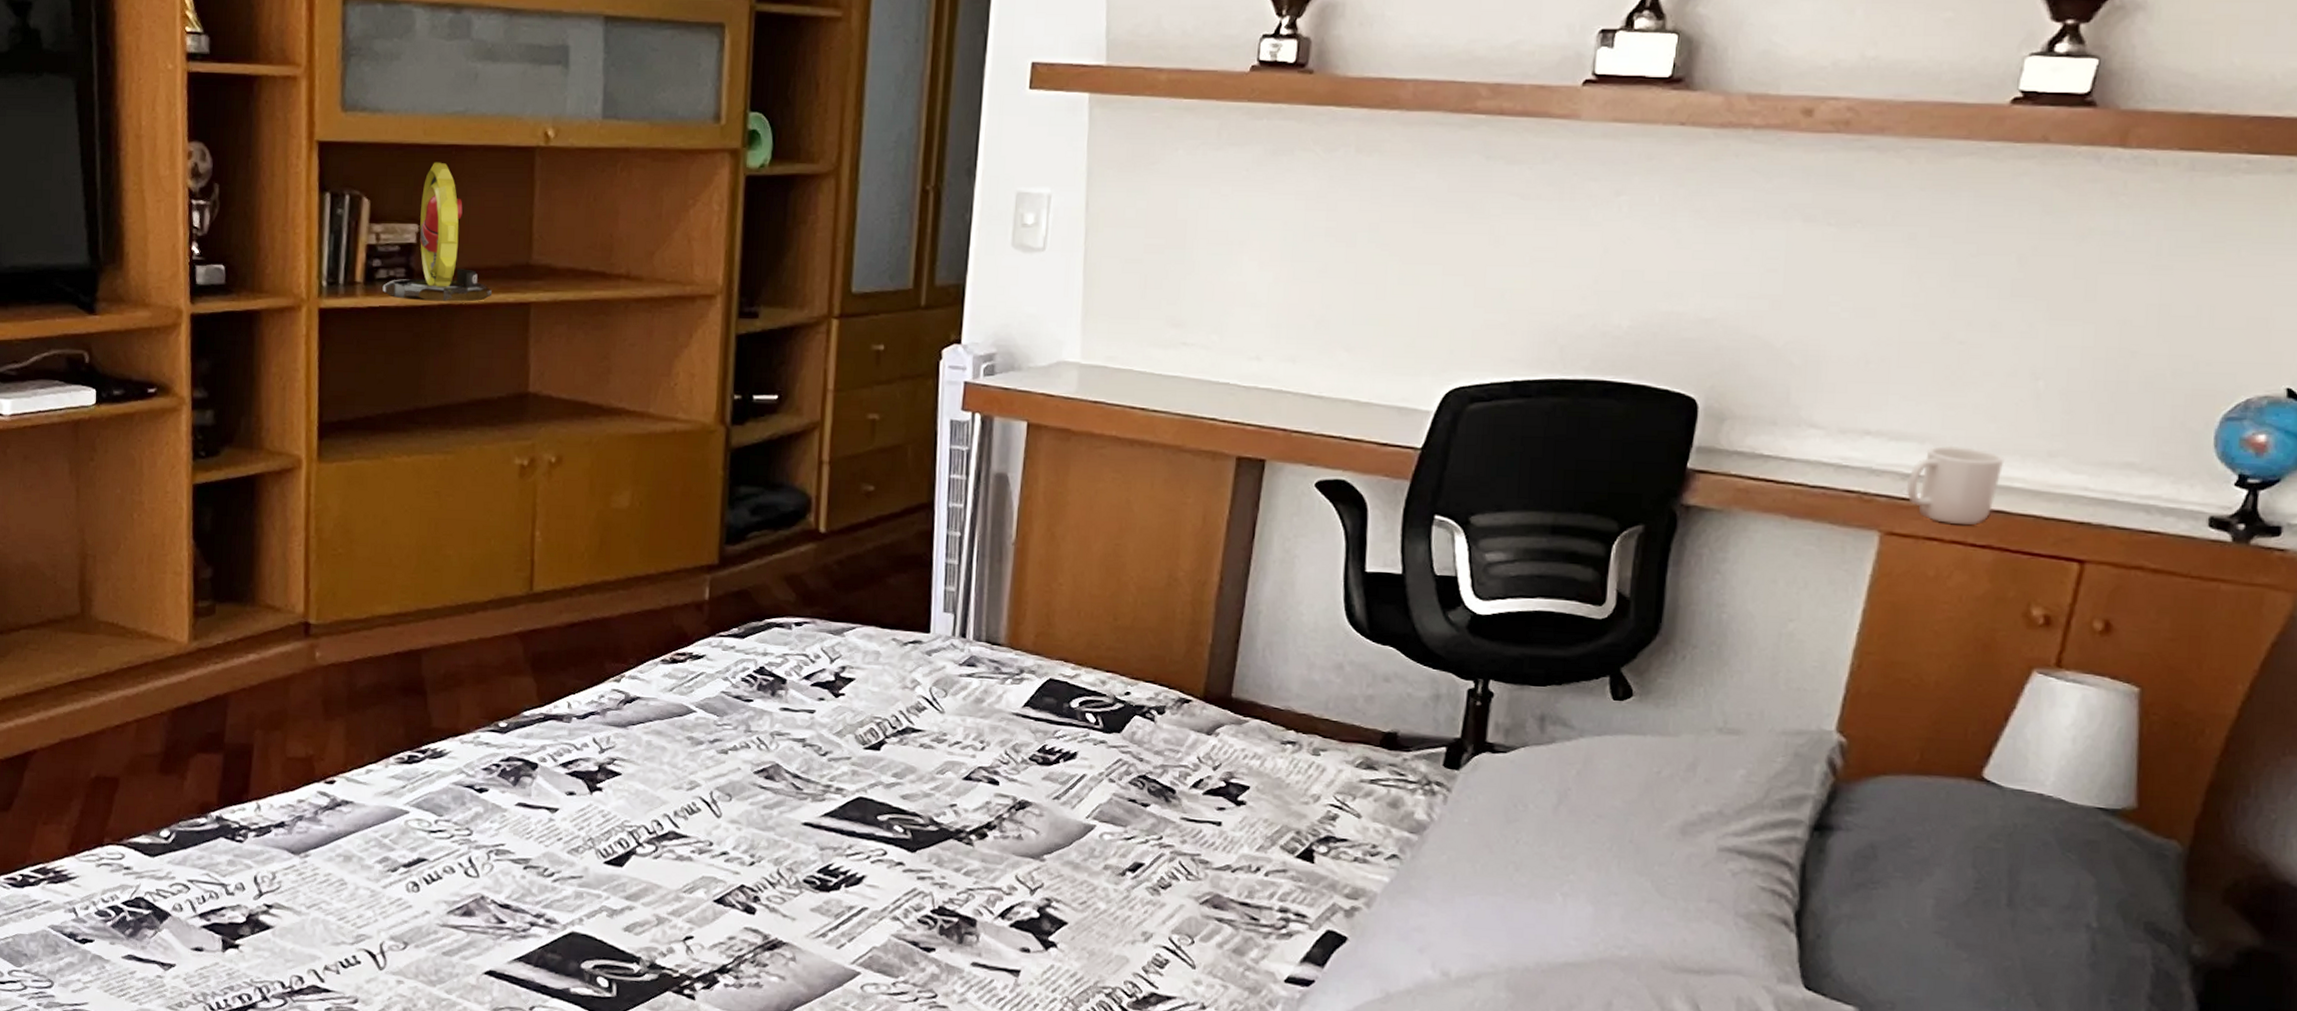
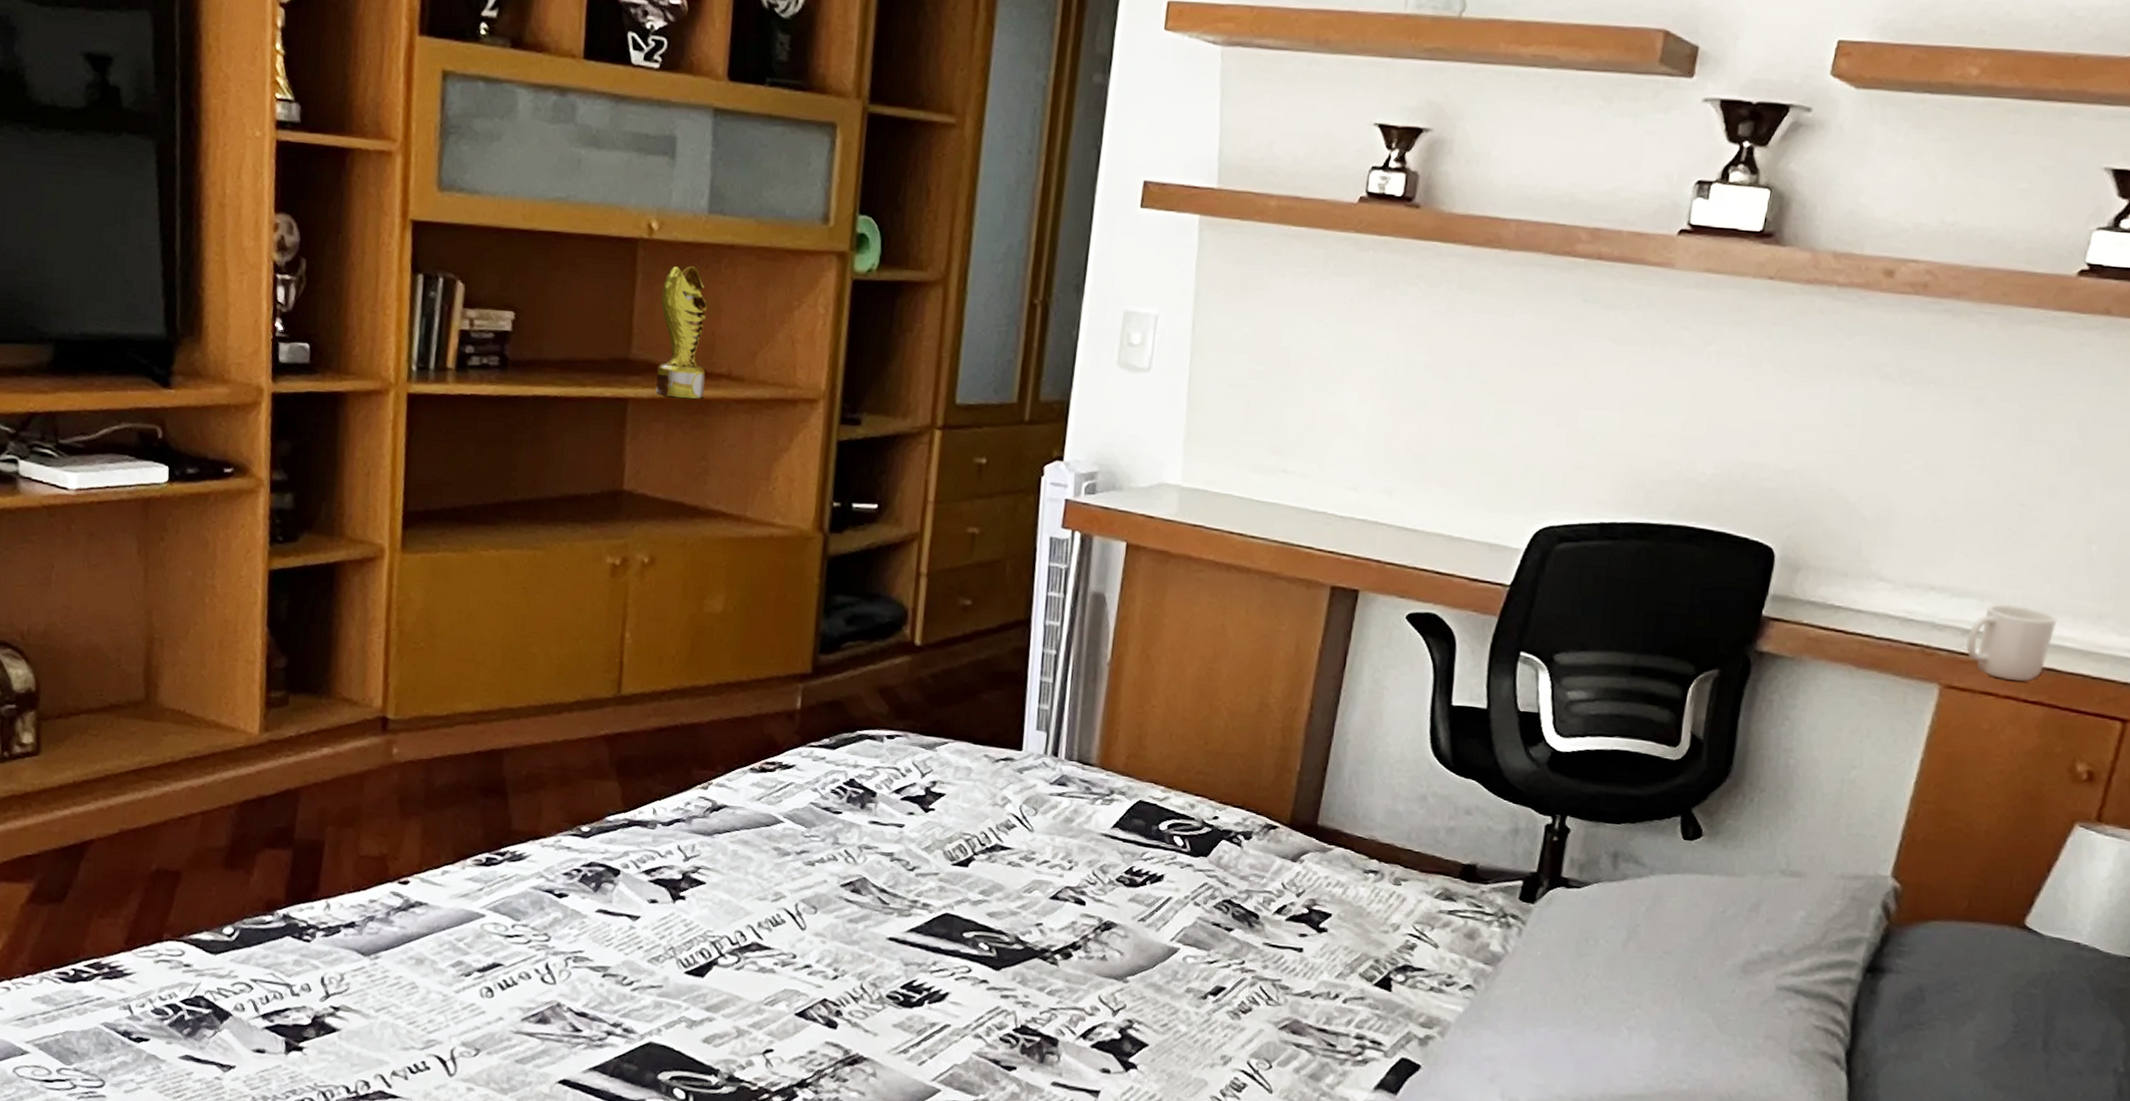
award: present [382,162,492,302] -> none [474,248,588,395]
trophy: none [557,171,605,301] -> present [655,266,708,399]

